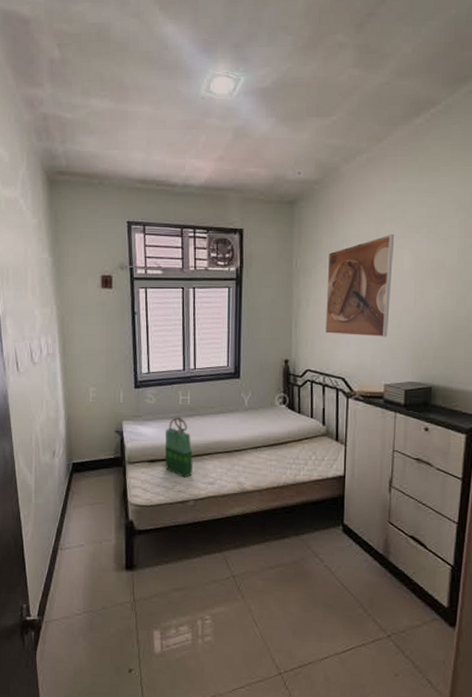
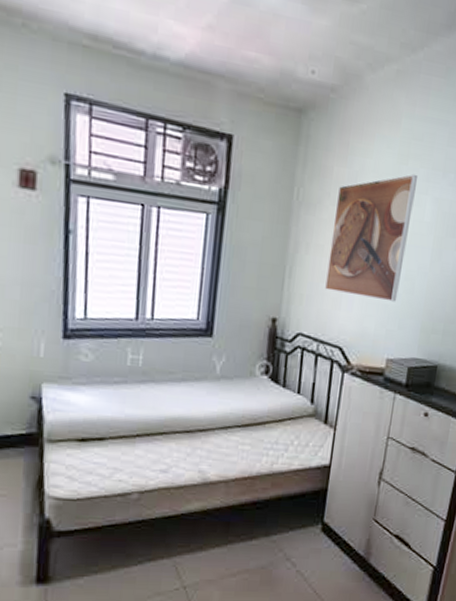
tote bag: present [164,417,193,478] -> none [101,382,142,463]

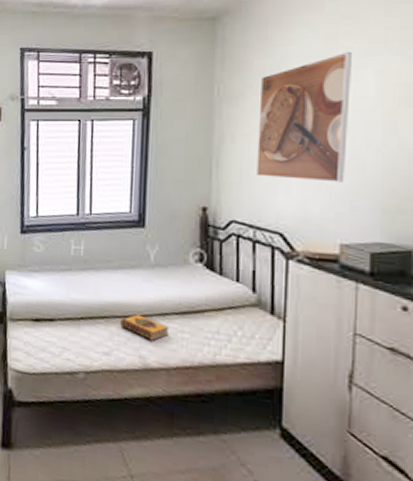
hardback book: none [180,429,230,455] -> present [120,314,168,341]

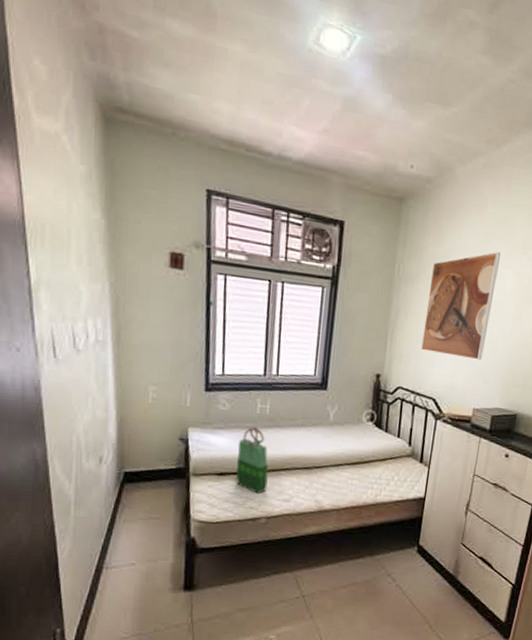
tote bag: none [52,270,85,344] -> present [236,427,269,494]
hardback book: present [120,314,168,341] -> none [300,466,341,487]

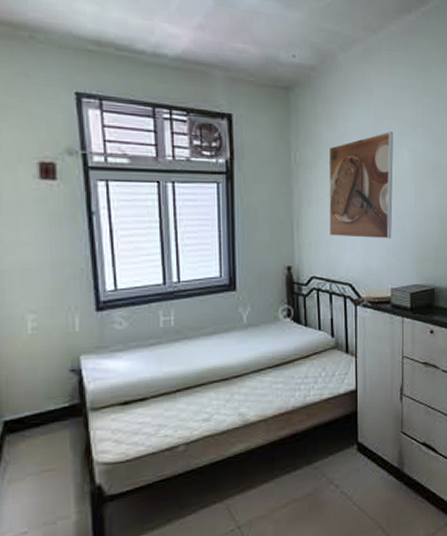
tote bag: present [236,427,269,494] -> none [142,343,182,418]

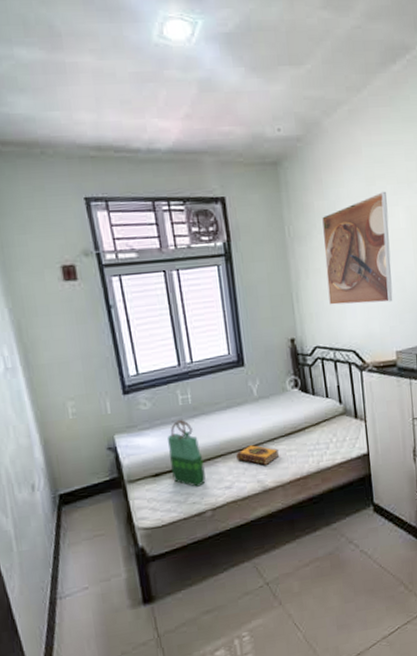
tote bag: none [142,343,182,418] -> present [167,420,206,487]
hardback book: none [218,375,264,397] -> present [236,445,279,465]

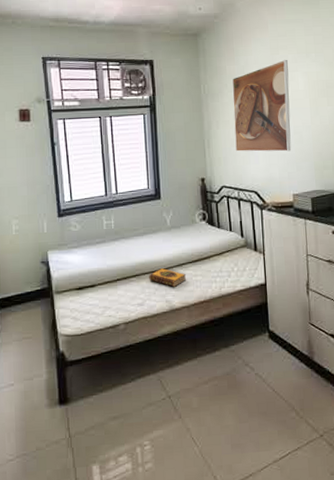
tote bag: present [167,420,206,487] -> none [91,242,121,302]

